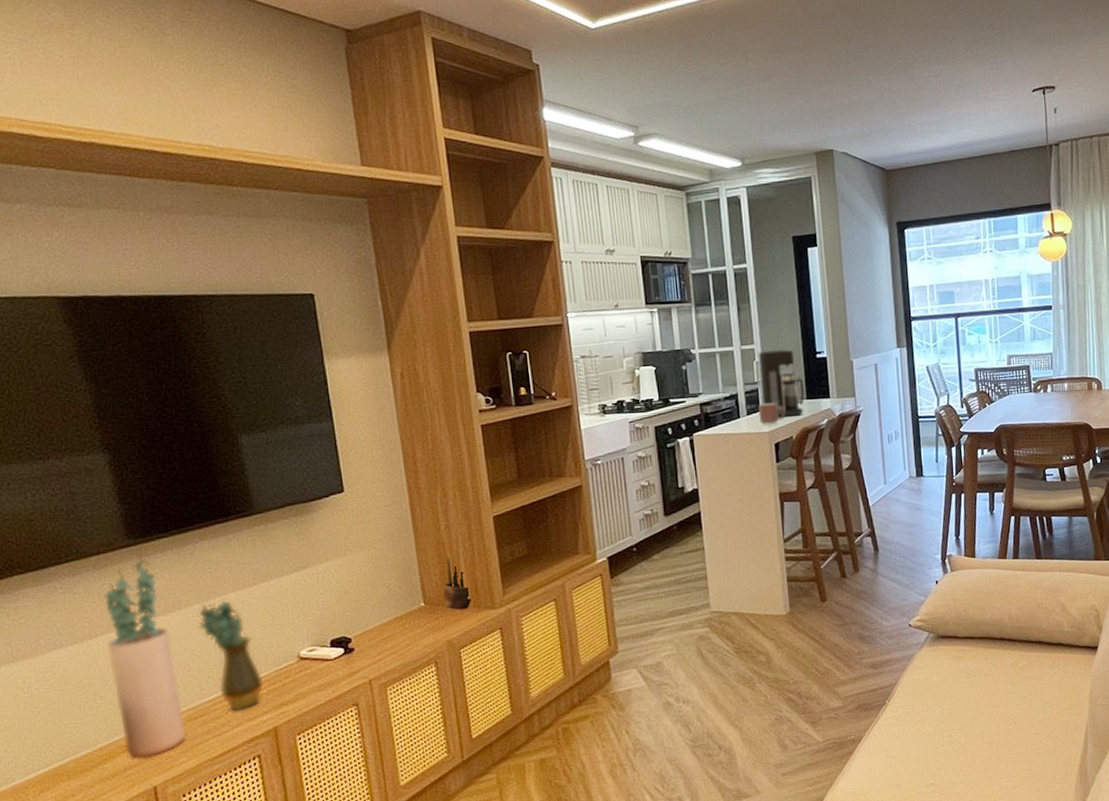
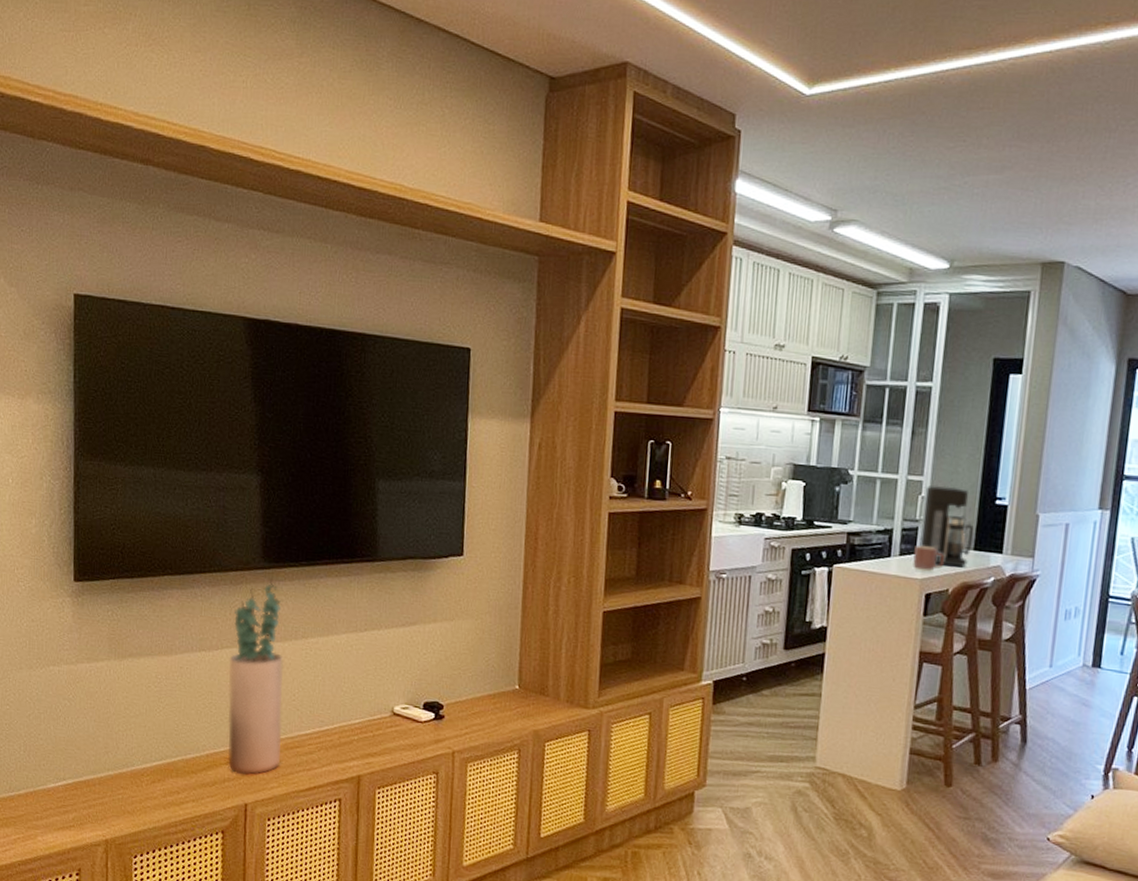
vase: present [198,599,265,712] -> none [309,638,357,752]
potted plant: present [443,558,473,610] -> none [538,645,568,702]

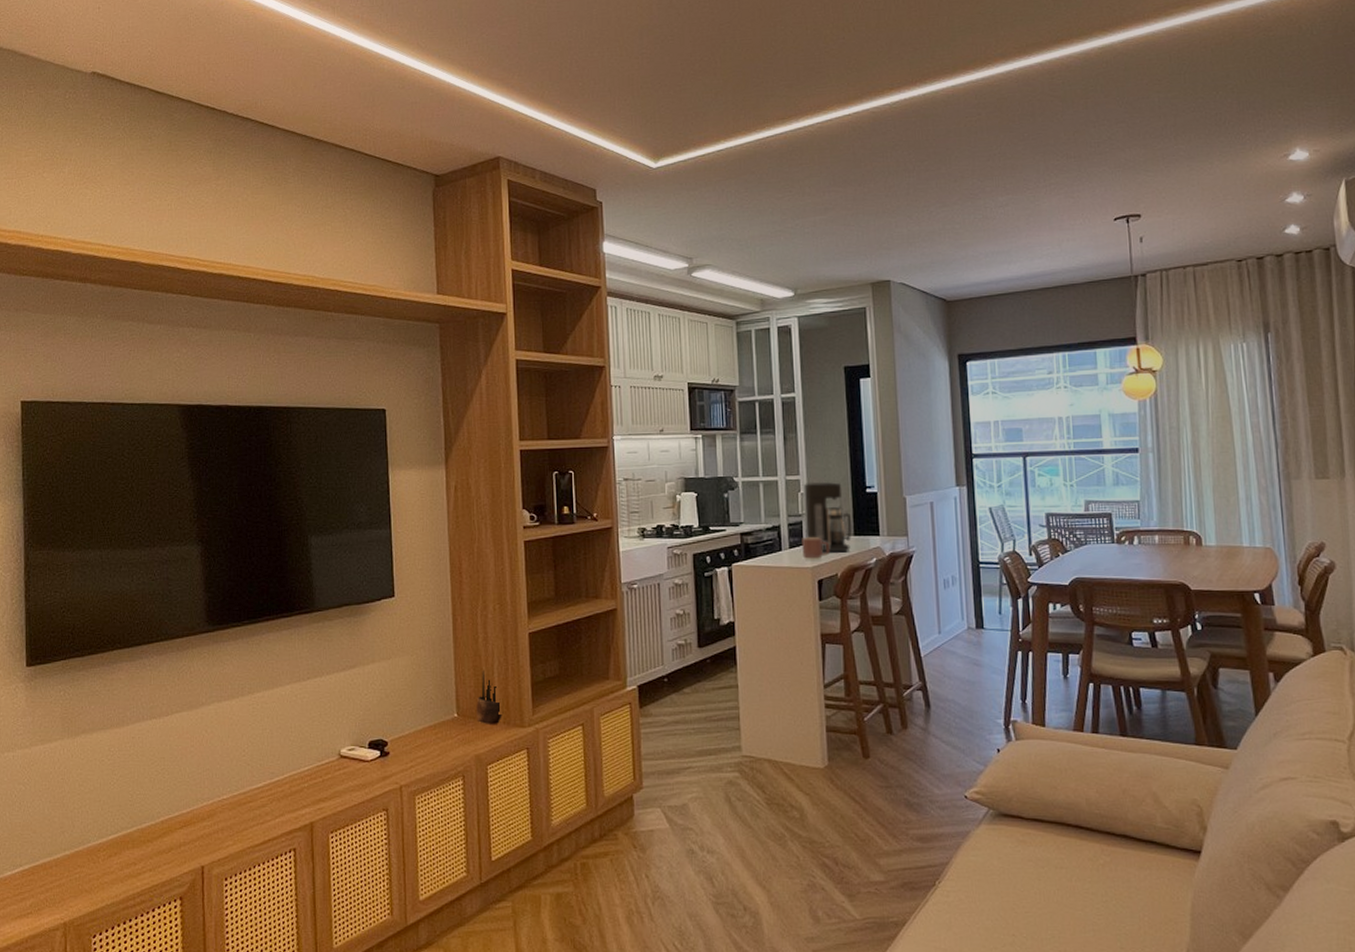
vase: present [227,575,284,775] -> none [179,637,235,836]
potted plant: none [538,645,568,702] -> present [476,671,504,724]

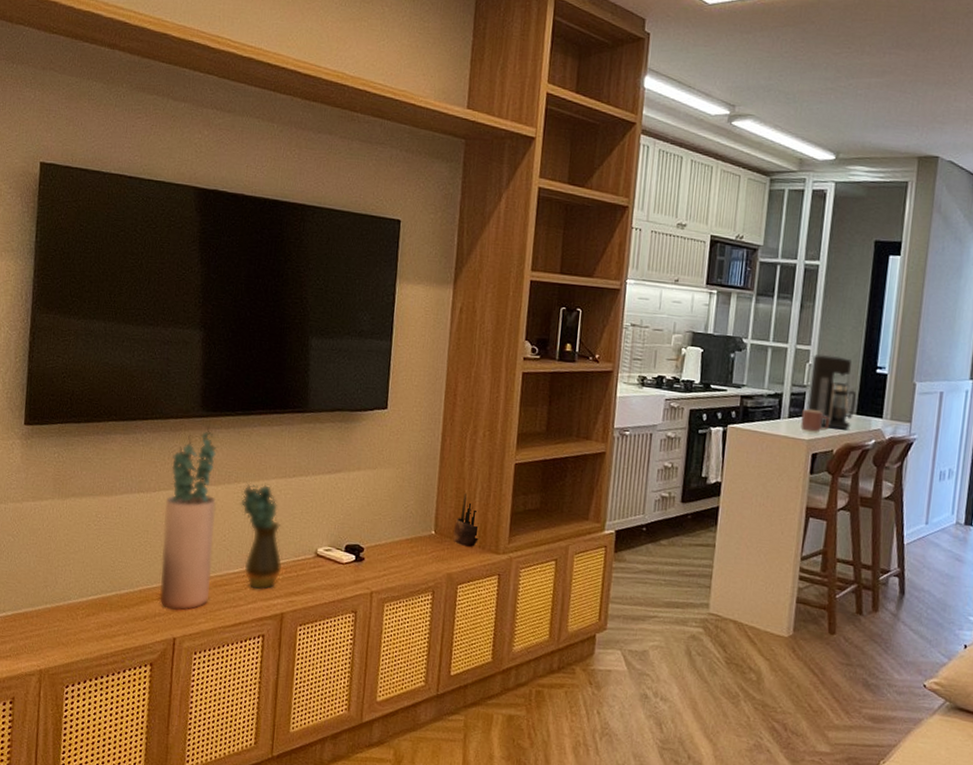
vase: none [179,637,235,836] -> present [159,423,216,611]
vase: none [257,691,307,802] -> present [240,483,283,590]

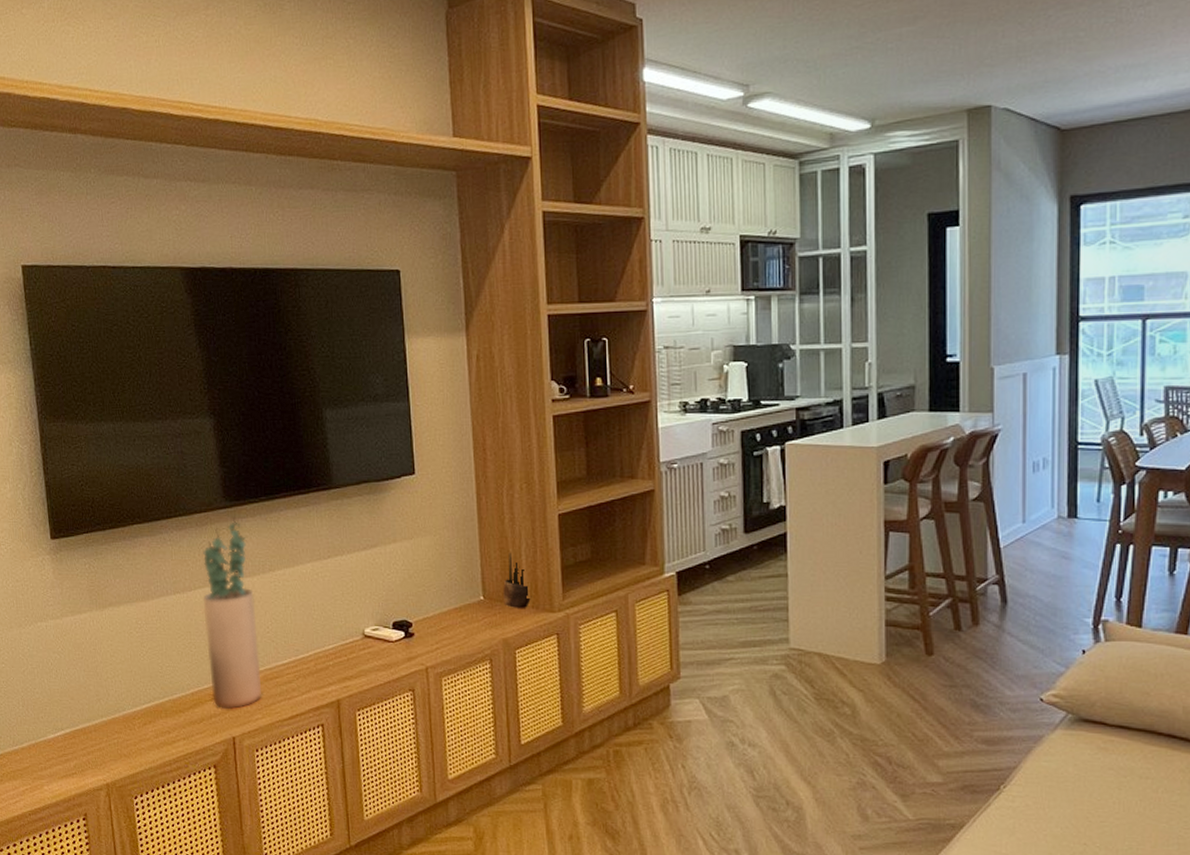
vase: present [240,483,283,590] -> none [278,569,331,679]
mug: present [800,409,829,434] -> none [867,413,899,439]
coffee maker: present [807,354,857,430] -> none [872,349,927,431]

